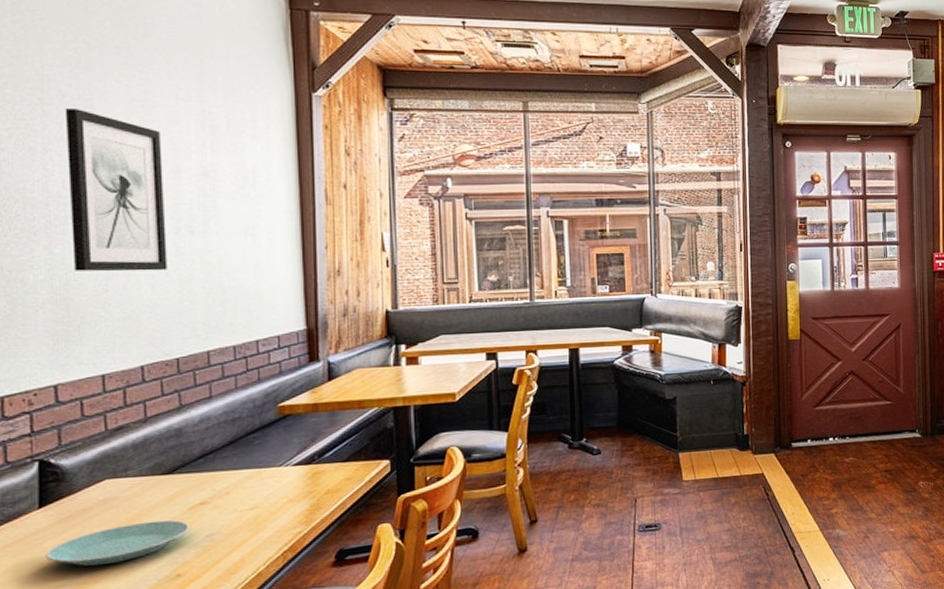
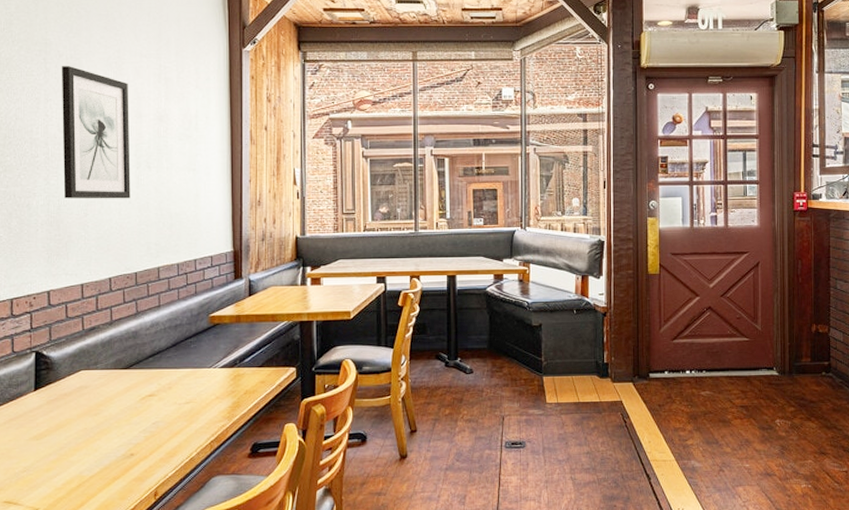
plate: present [45,520,189,566] -> none [38,407,141,441]

